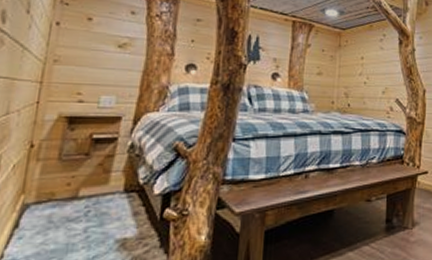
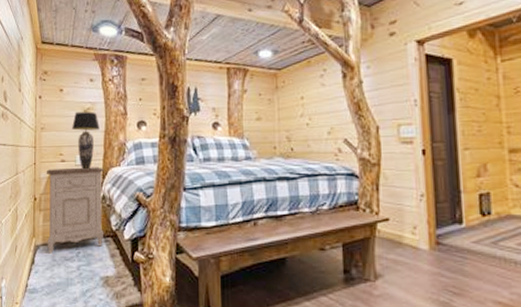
nightstand: none [42,110,138,214] -> present [46,167,105,254]
table lamp: none [97,46,137,113] -> present [71,111,100,170]

